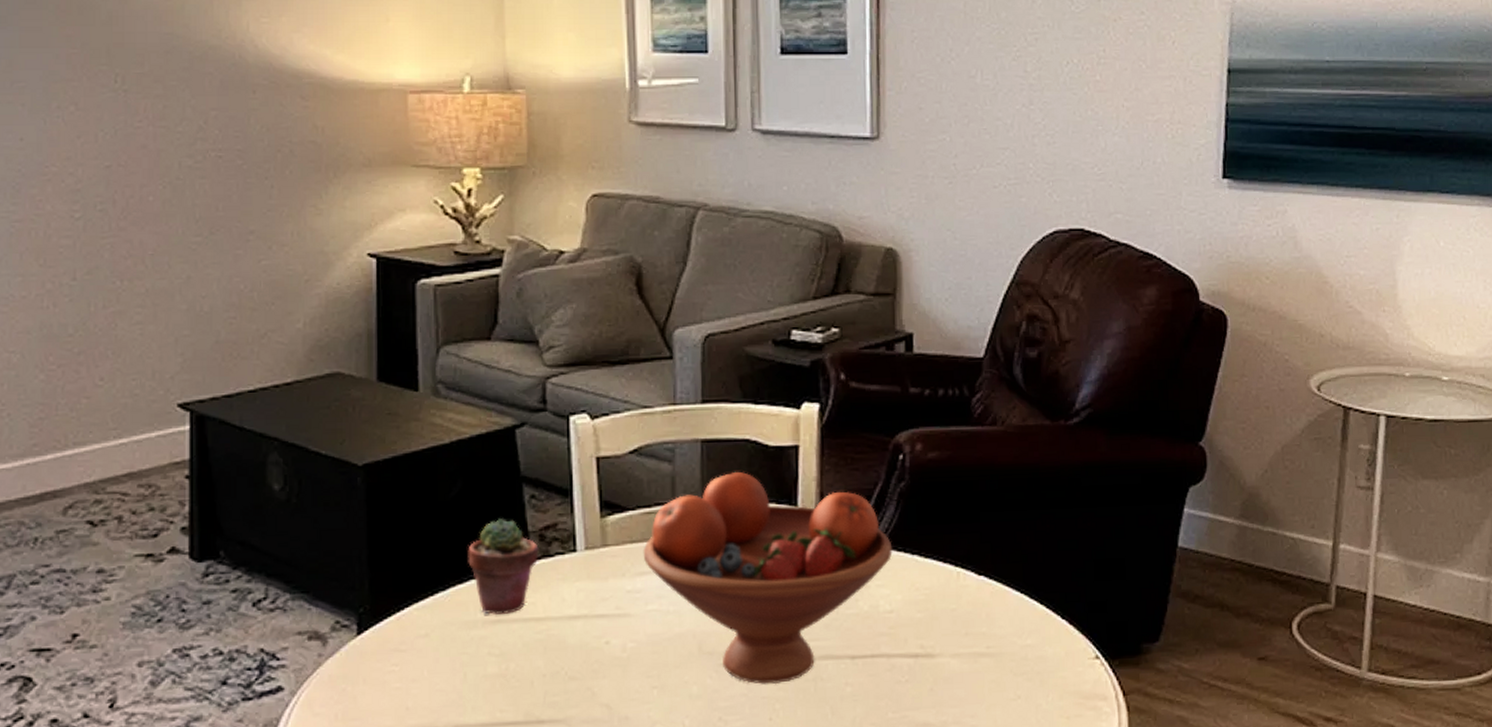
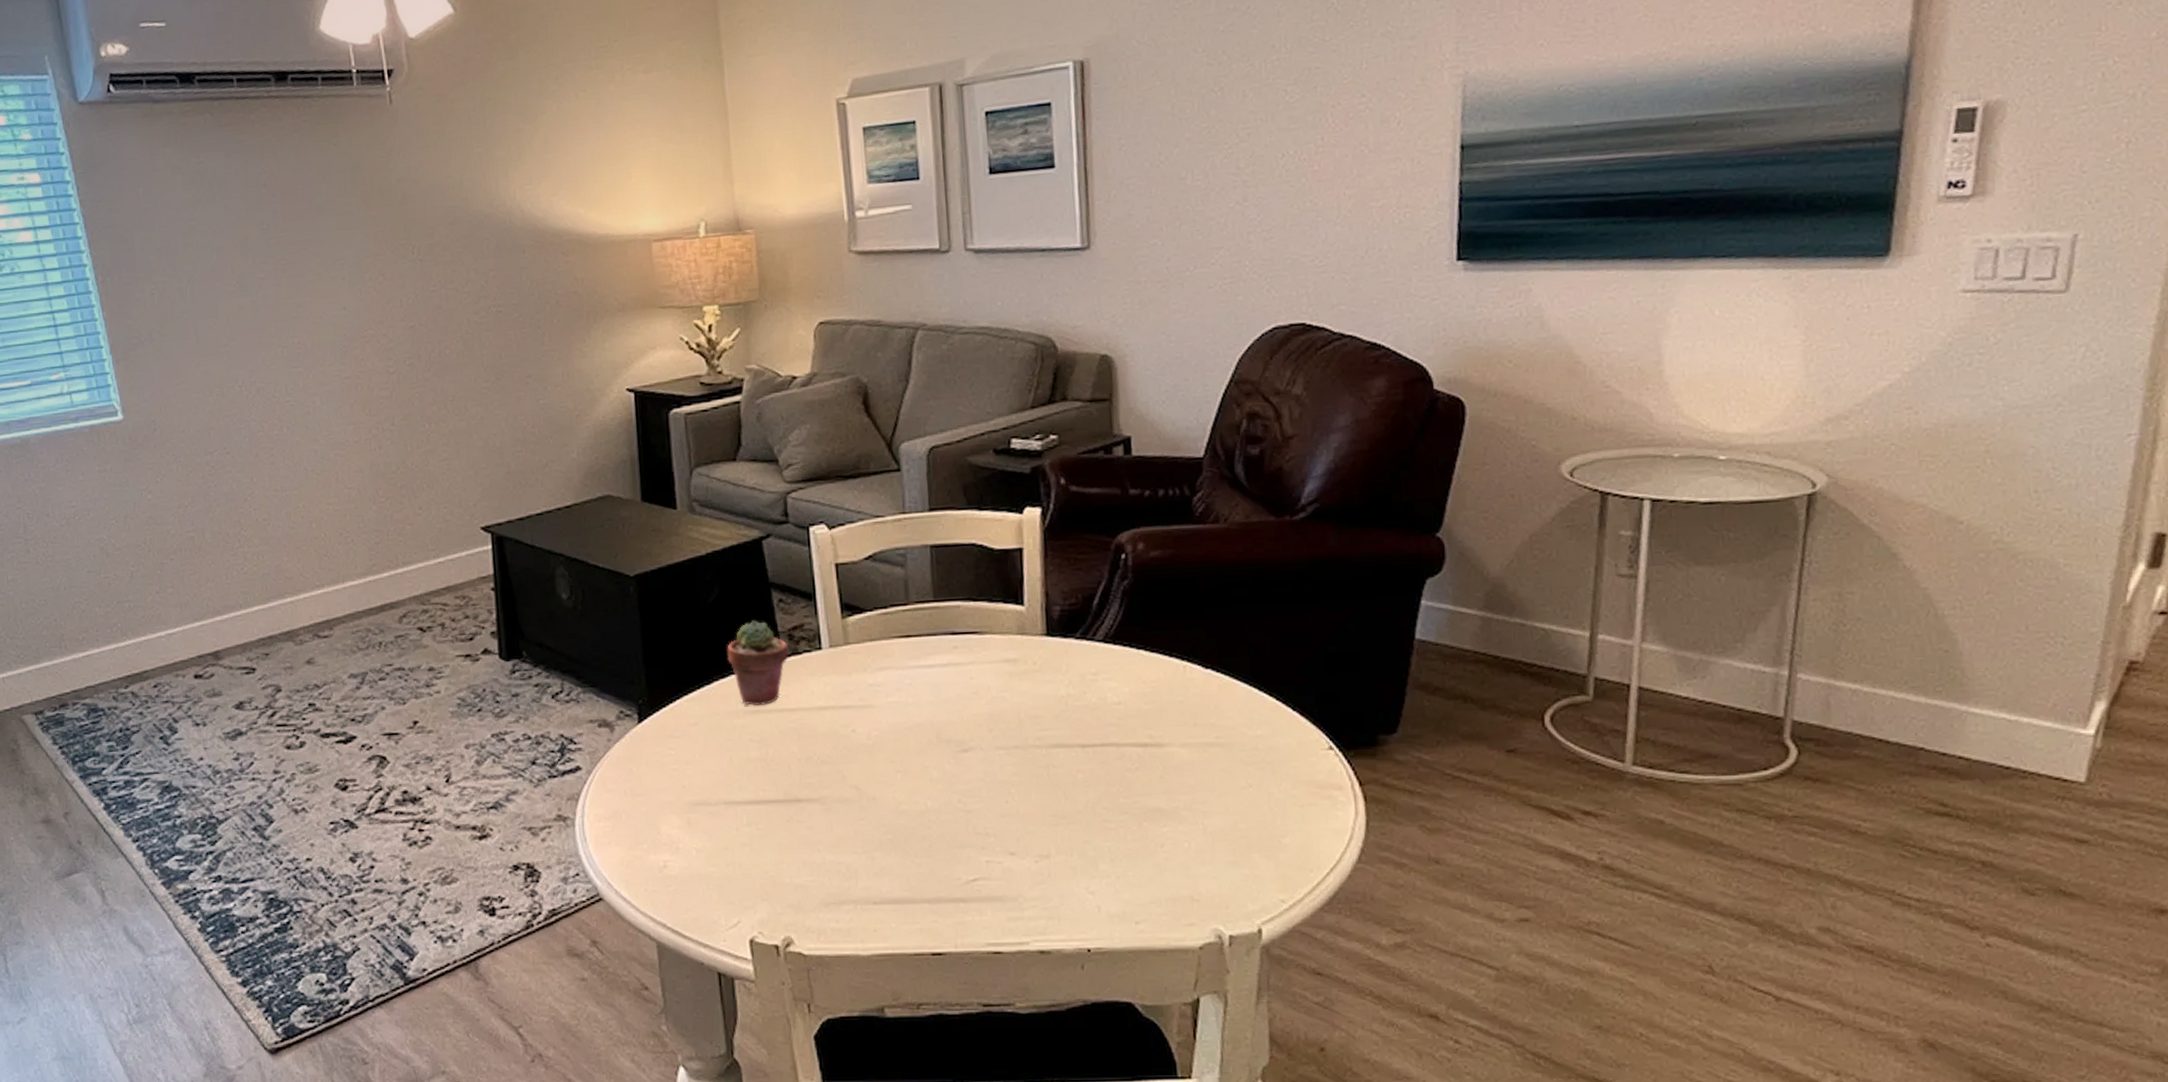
fruit bowl: present [643,472,893,685] -> none [881,574,1119,771]

